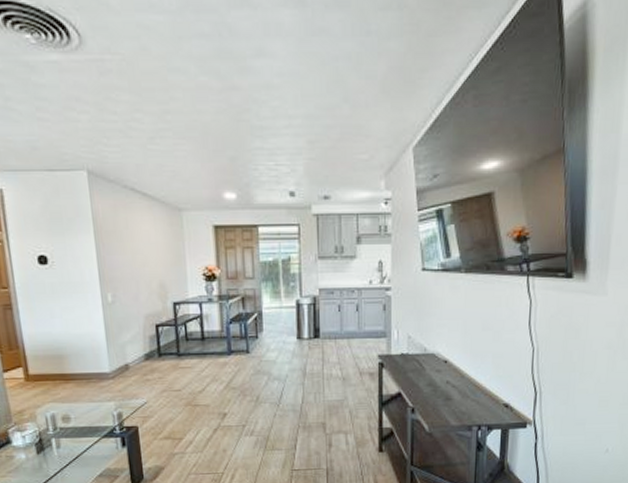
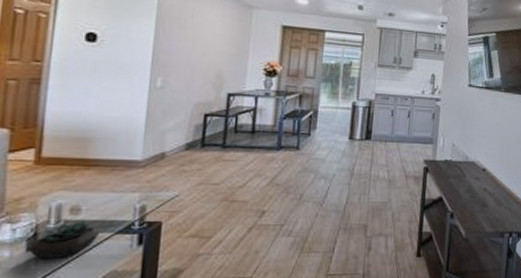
succulent plant: none [37,427,91,460] -> present [27,220,101,259]

